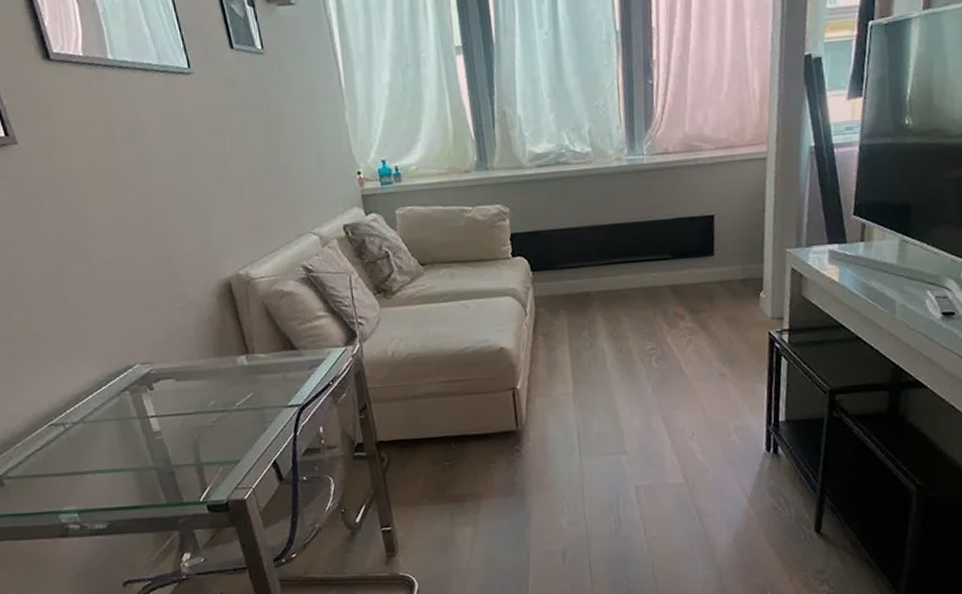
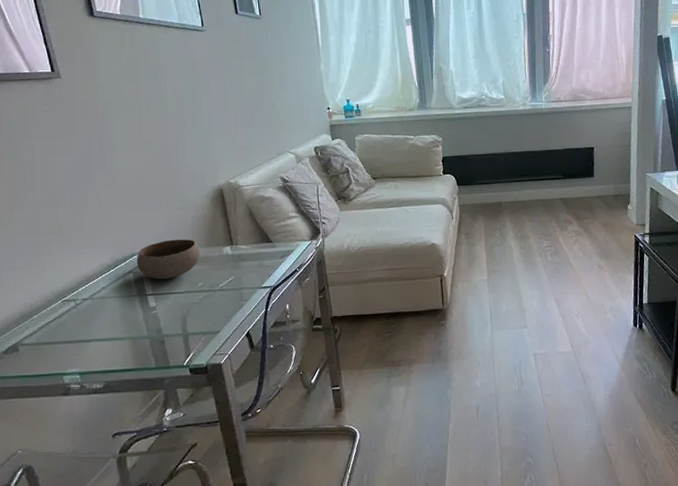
bowl: none [132,347,210,399] -> present [136,239,201,280]

